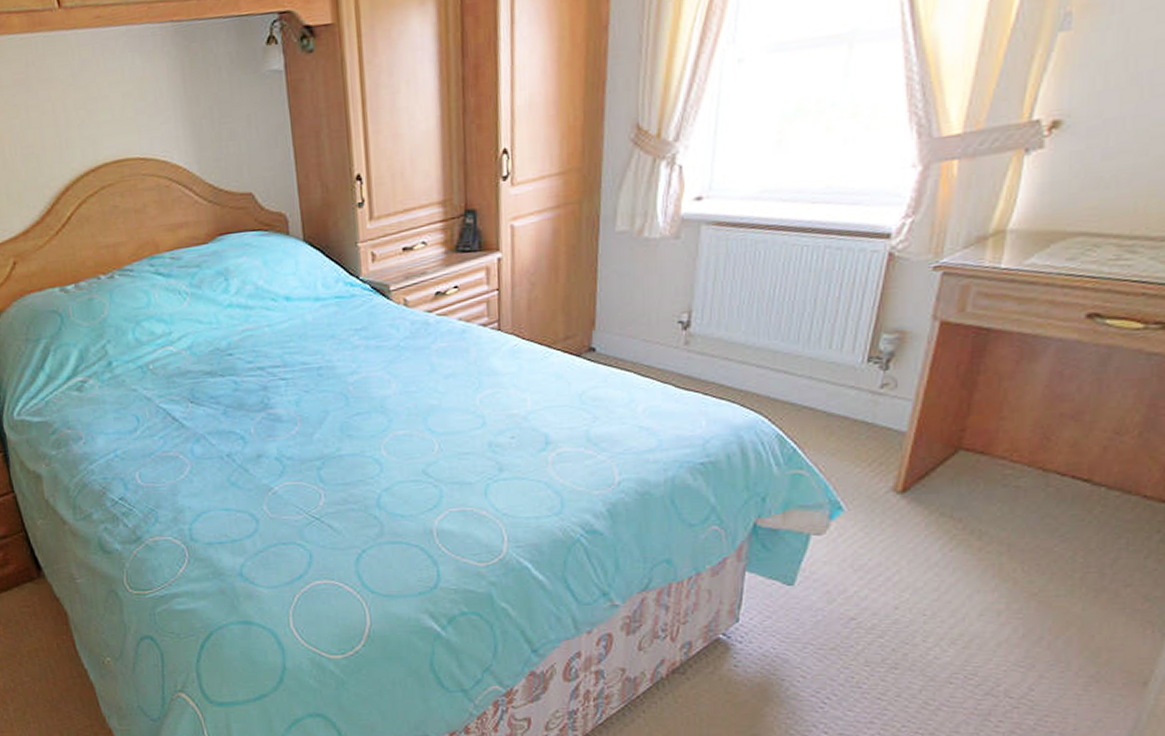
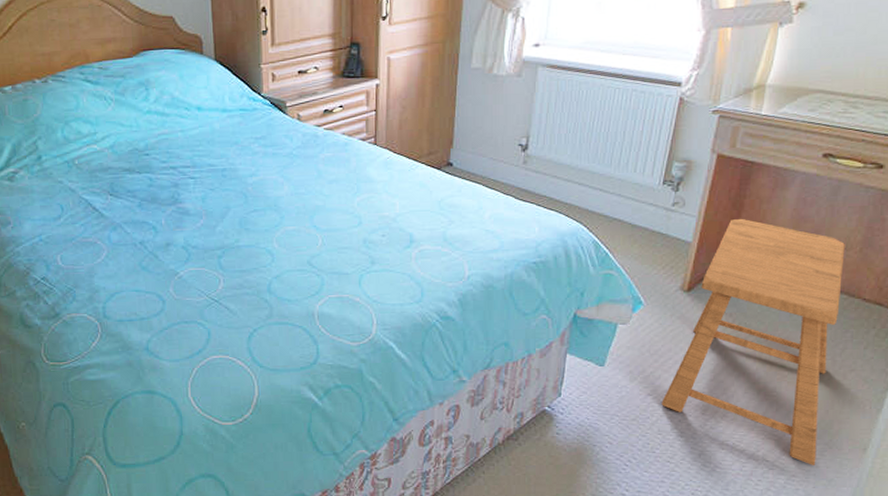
stool: none [869,399,1118,703] -> present [662,218,845,465]

